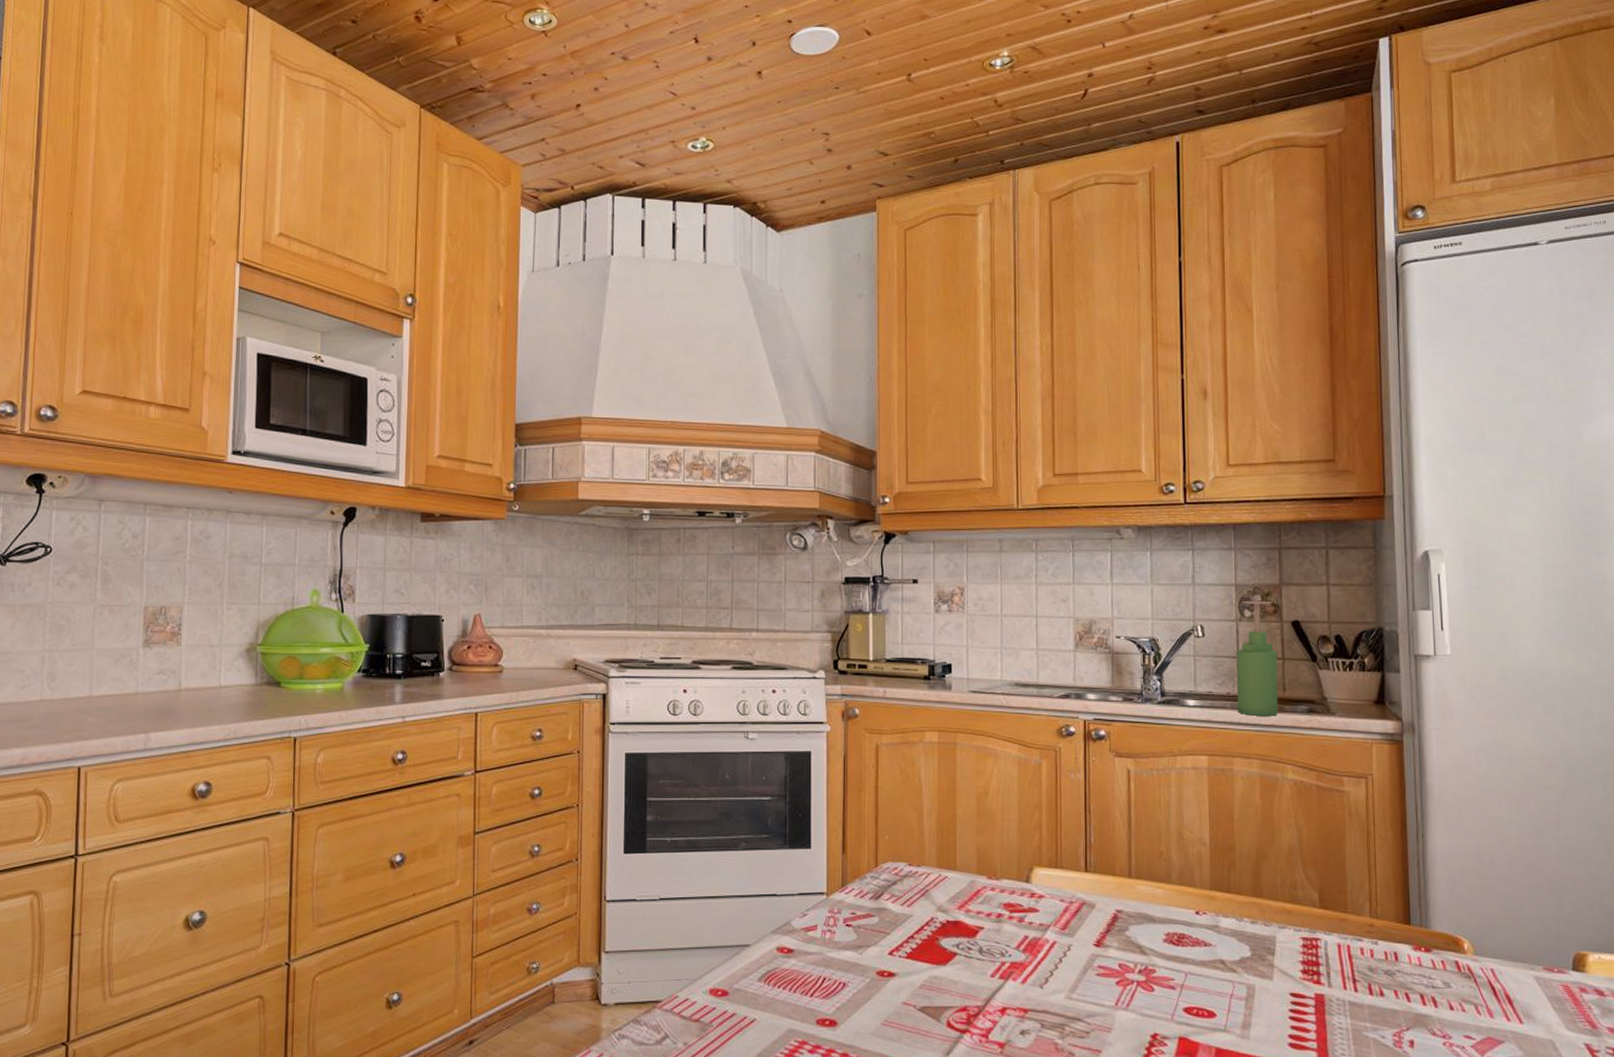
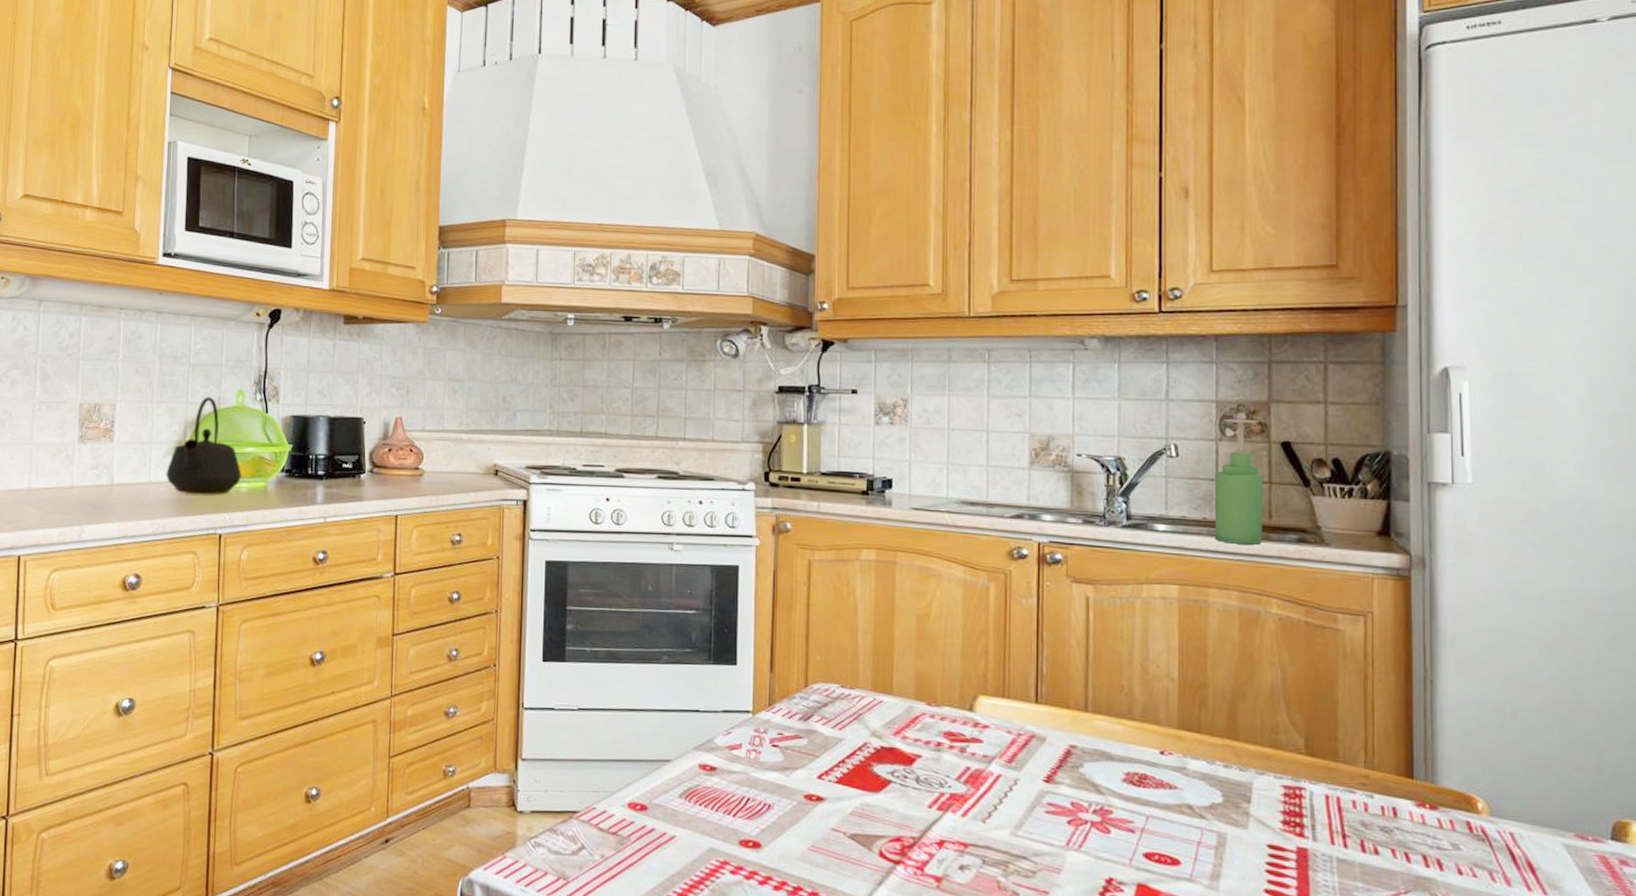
kettle: none [237,597,317,698] -> present [166,397,242,495]

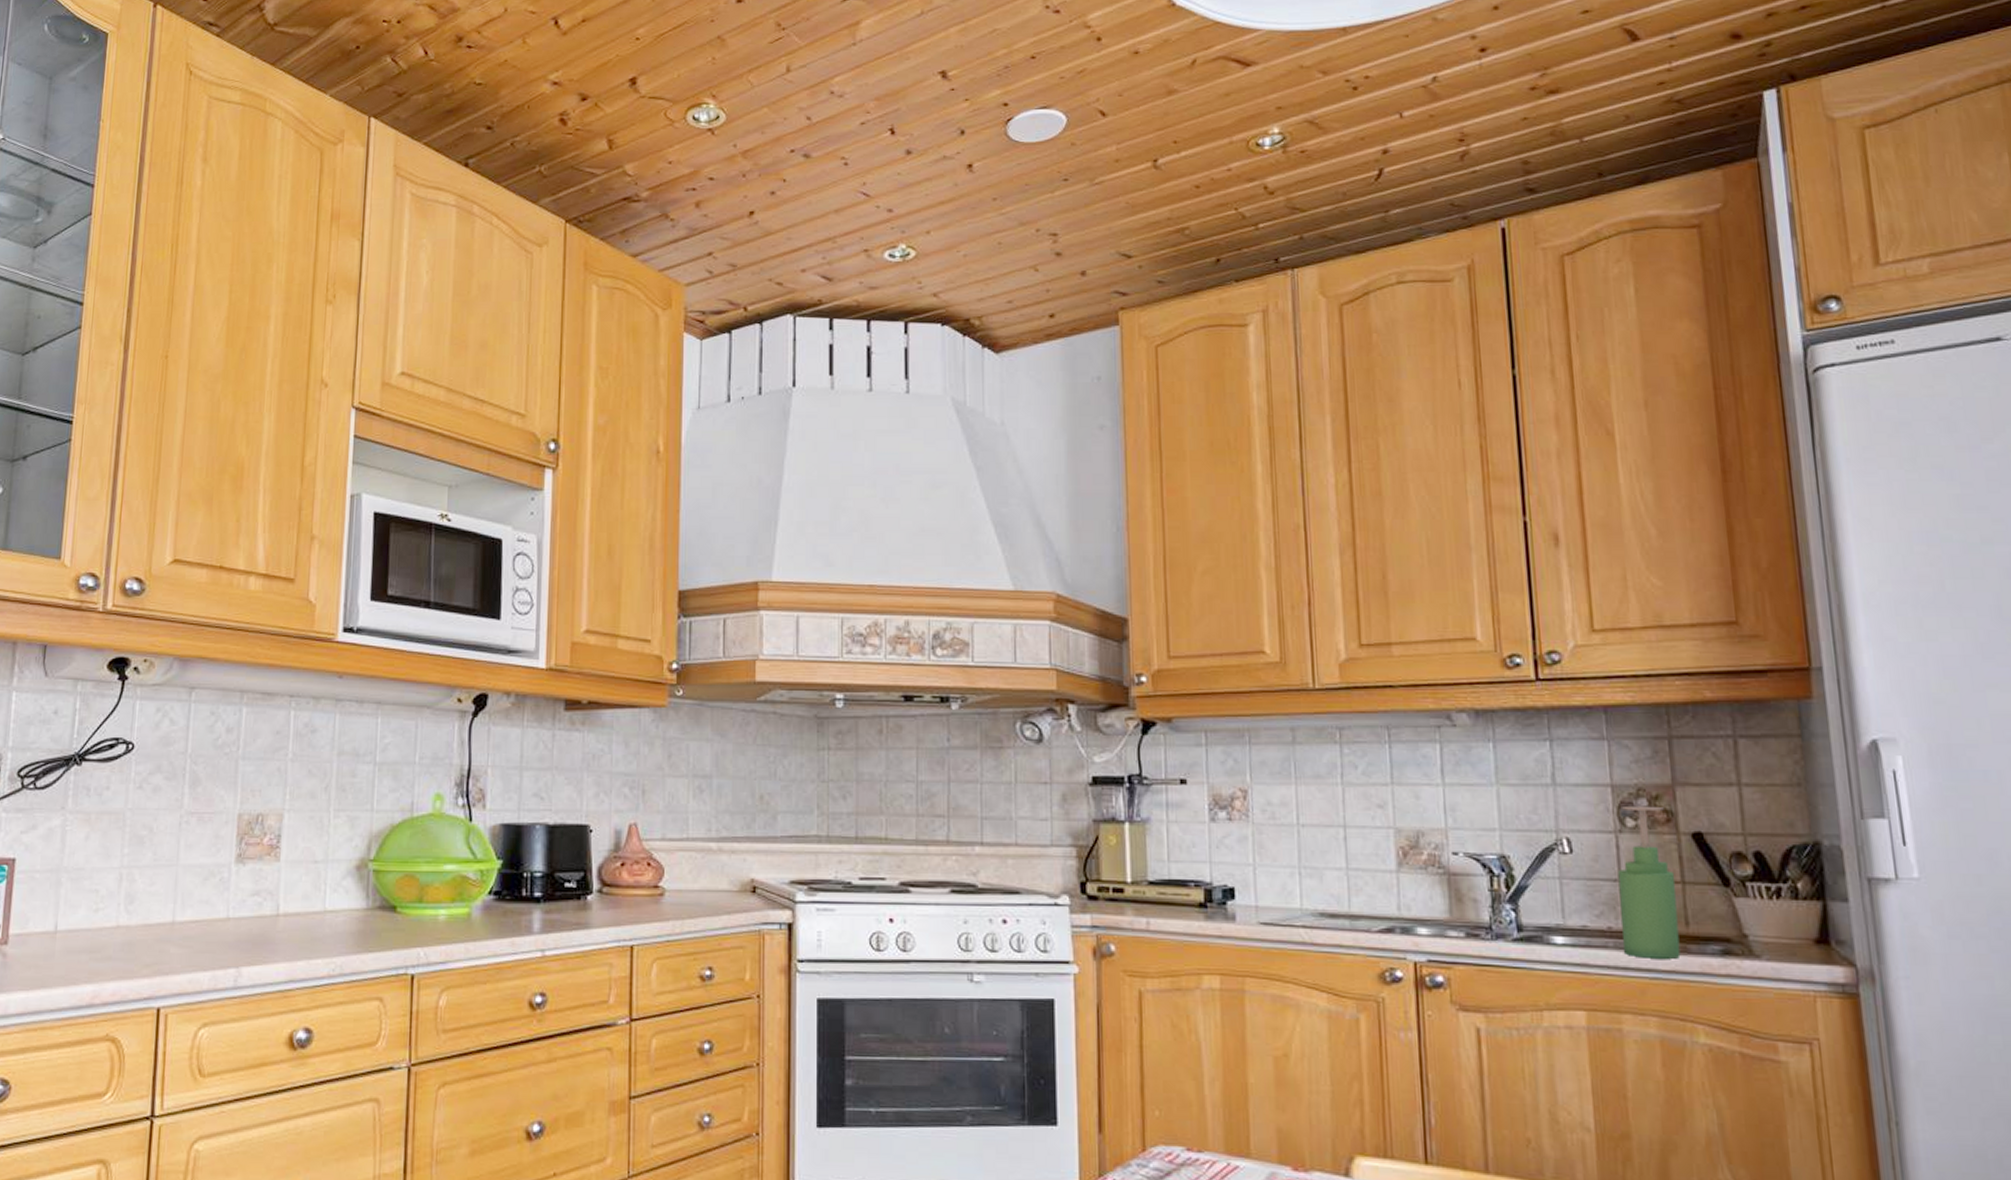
kettle: present [166,397,242,495] -> none [345,803,439,925]

